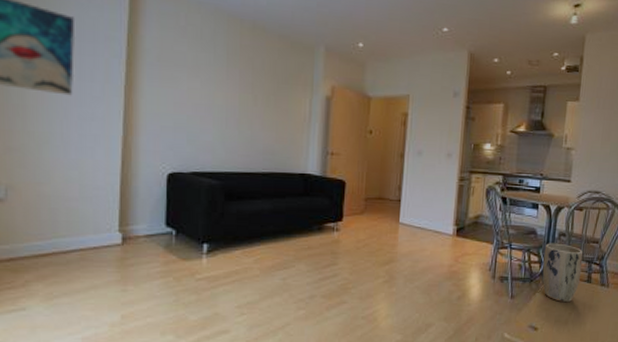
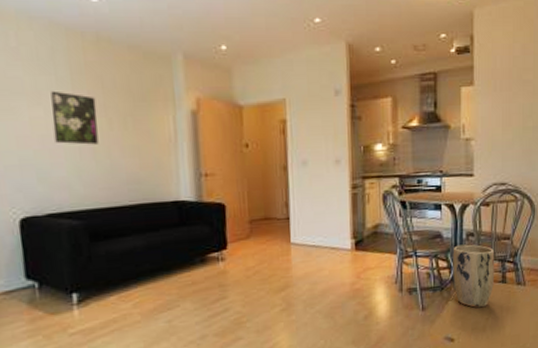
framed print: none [206,66,245,117] -> present [51,90,99,145]

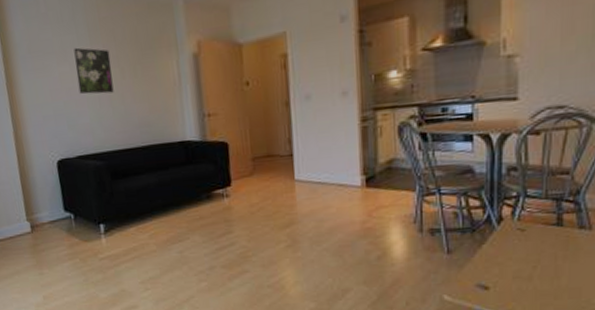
plant pot: present [453,244,495,308] -> none [488,180,547,254]

